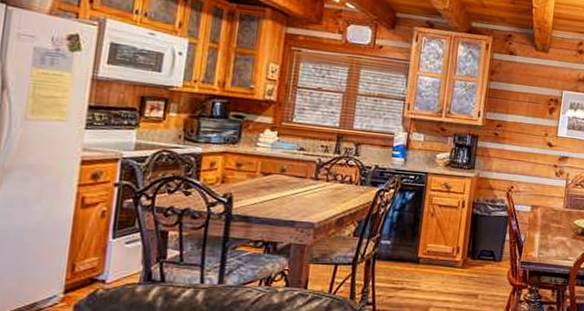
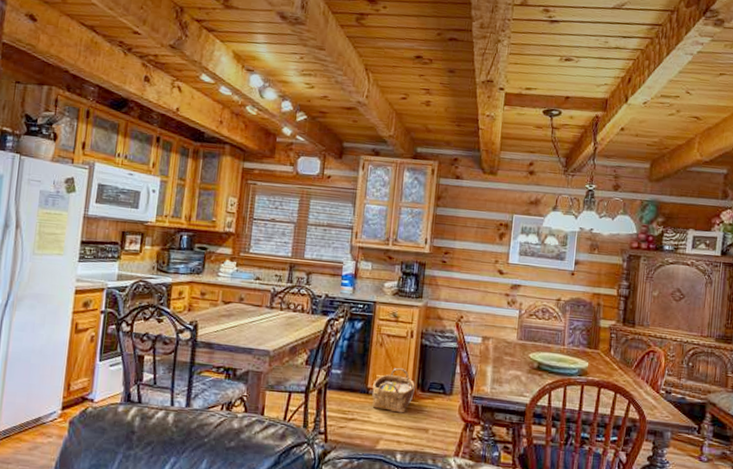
woven basket: none [422,237,466,281] -> present [372,368,415,413]

